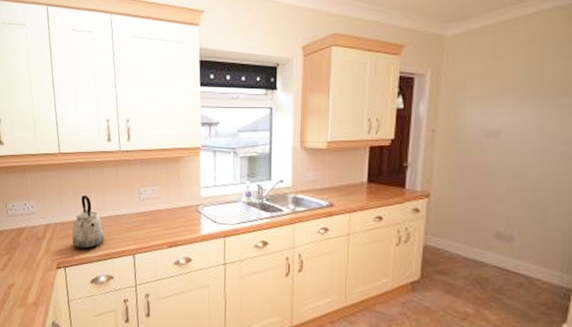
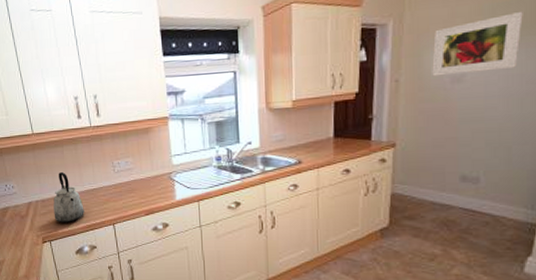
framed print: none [468,73,558,130] -> present [432,11,523,77]

